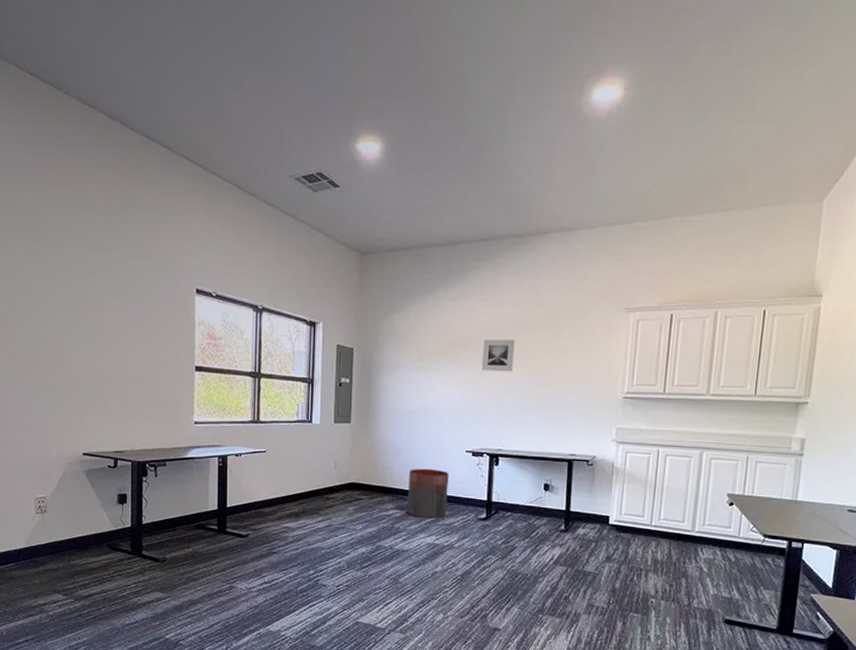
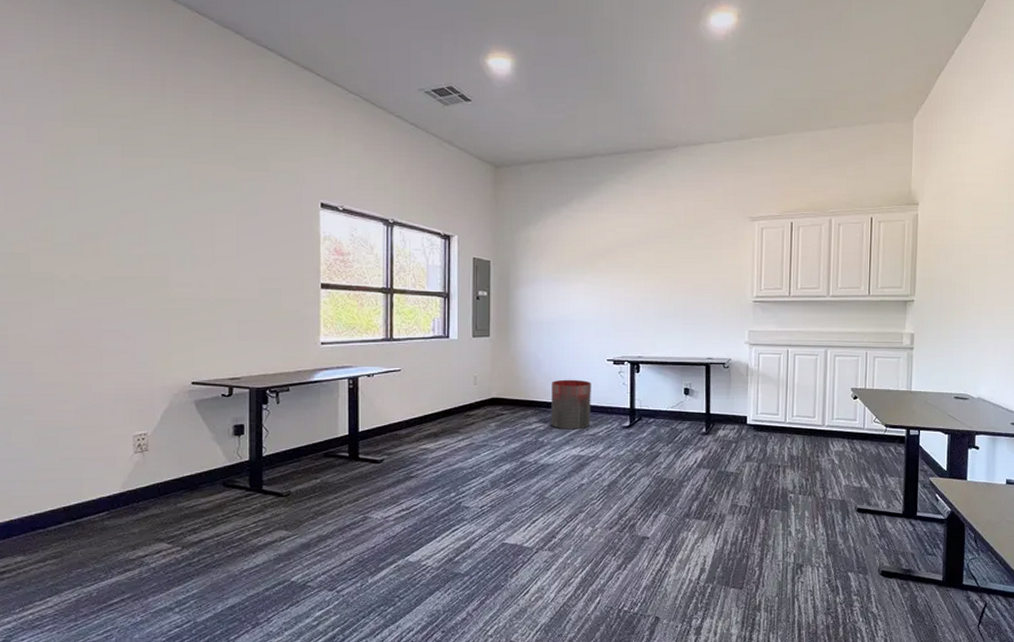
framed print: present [481,339,515,372] -> none [619,249,650,280]

